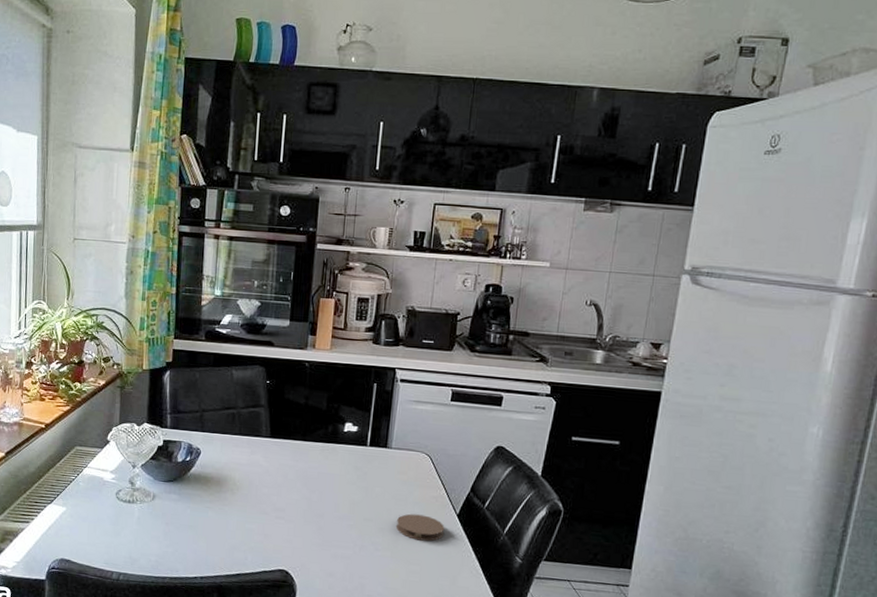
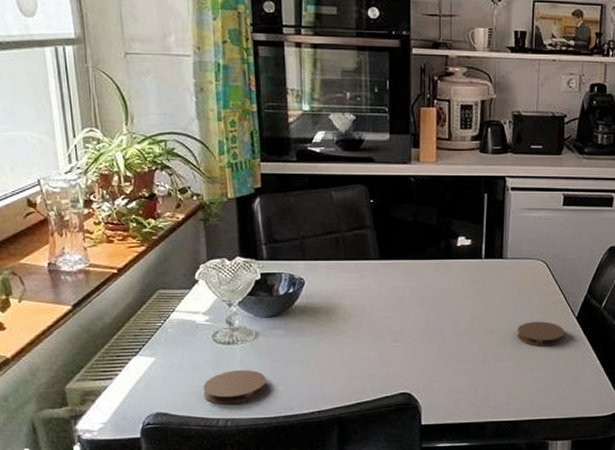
coaster: none [102,527,158,560] -> present [203,369,267,405]

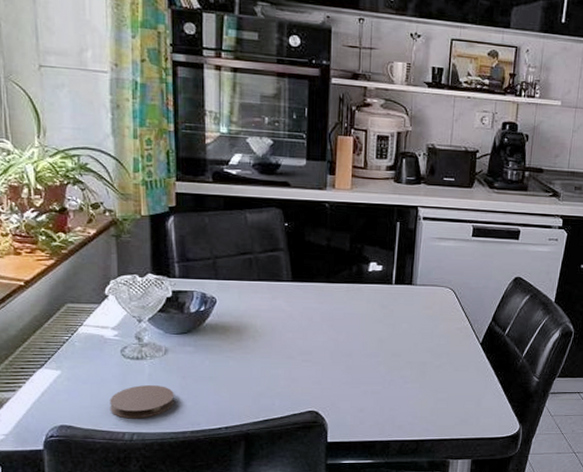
coaster: present [517,321,565,347] -> none [423,346,469,370]

